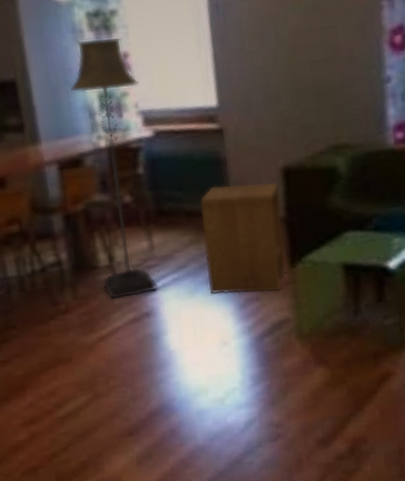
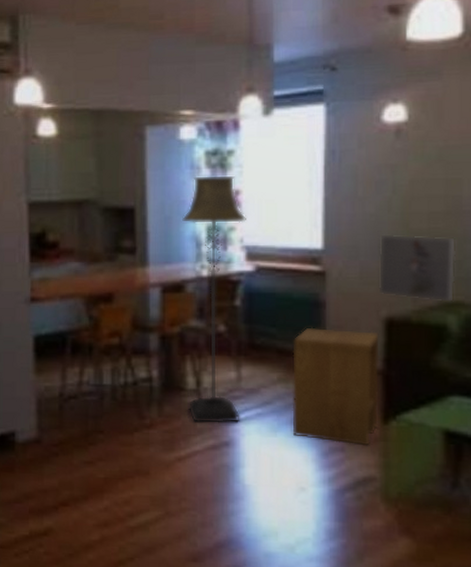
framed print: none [268,82,341,147] -> present [378,233,457,303]

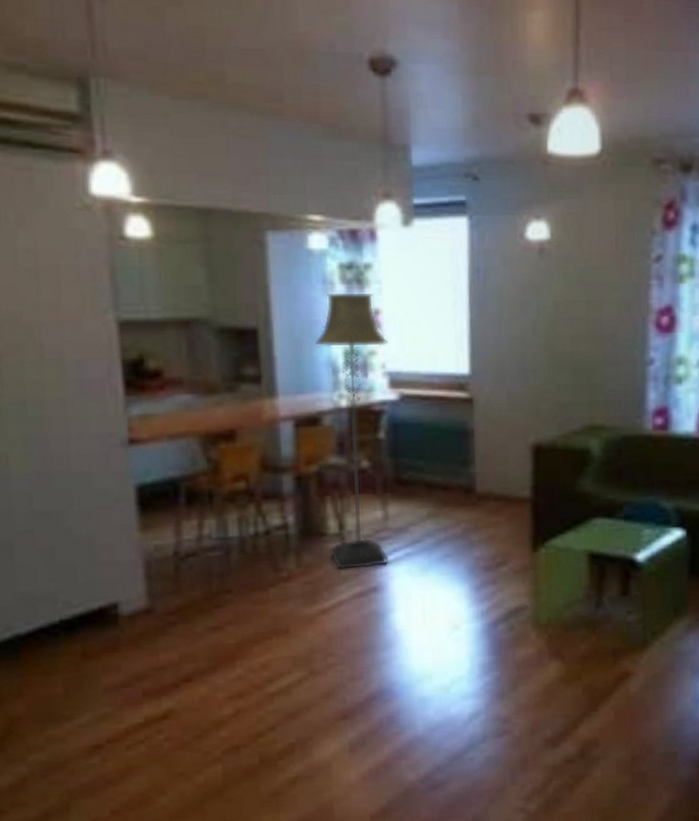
side table: present [292,327,380,445] -> none [441,458,528,576]
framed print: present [378,233,457,303] -> none [524,356,598,427]

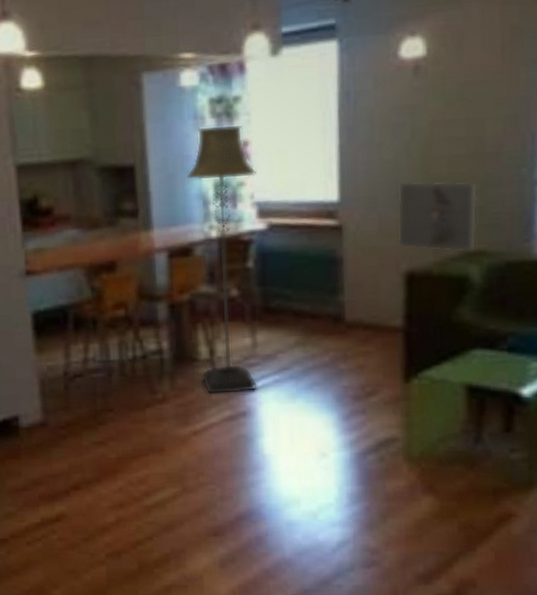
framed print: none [524,356,598,427] -> present [397,180,479,253]

